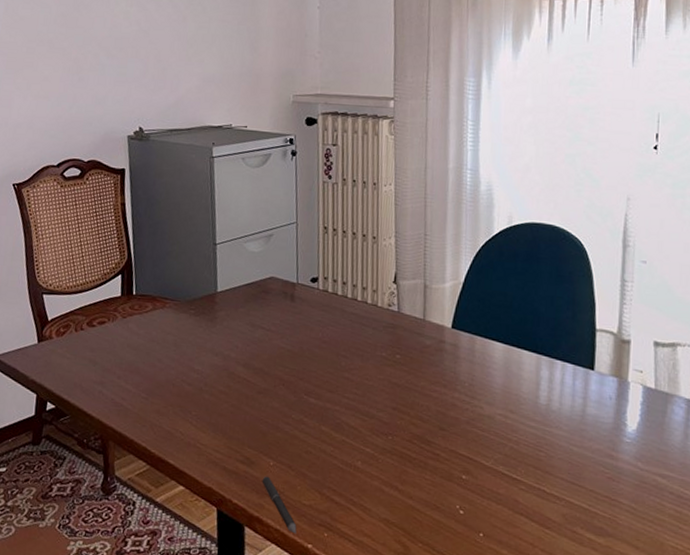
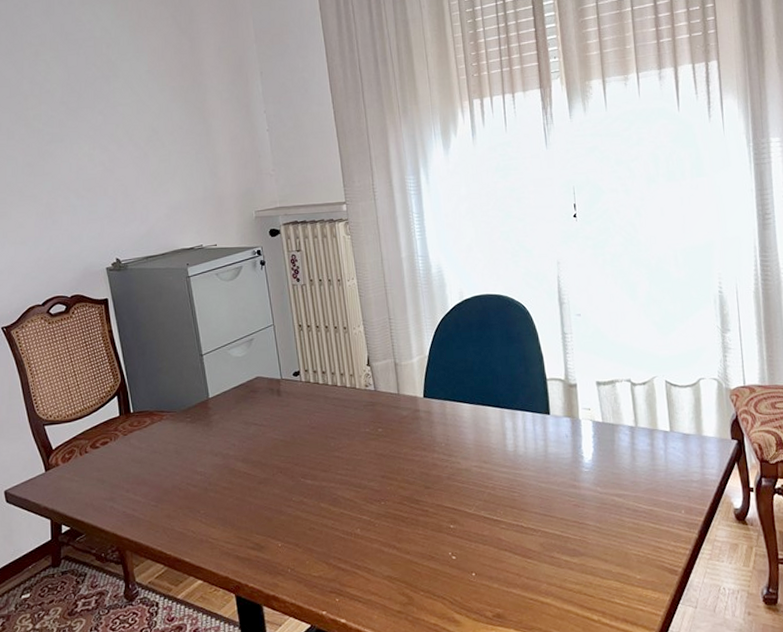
pen: present [262,476,297,534] -> none [273,557,311,605]

